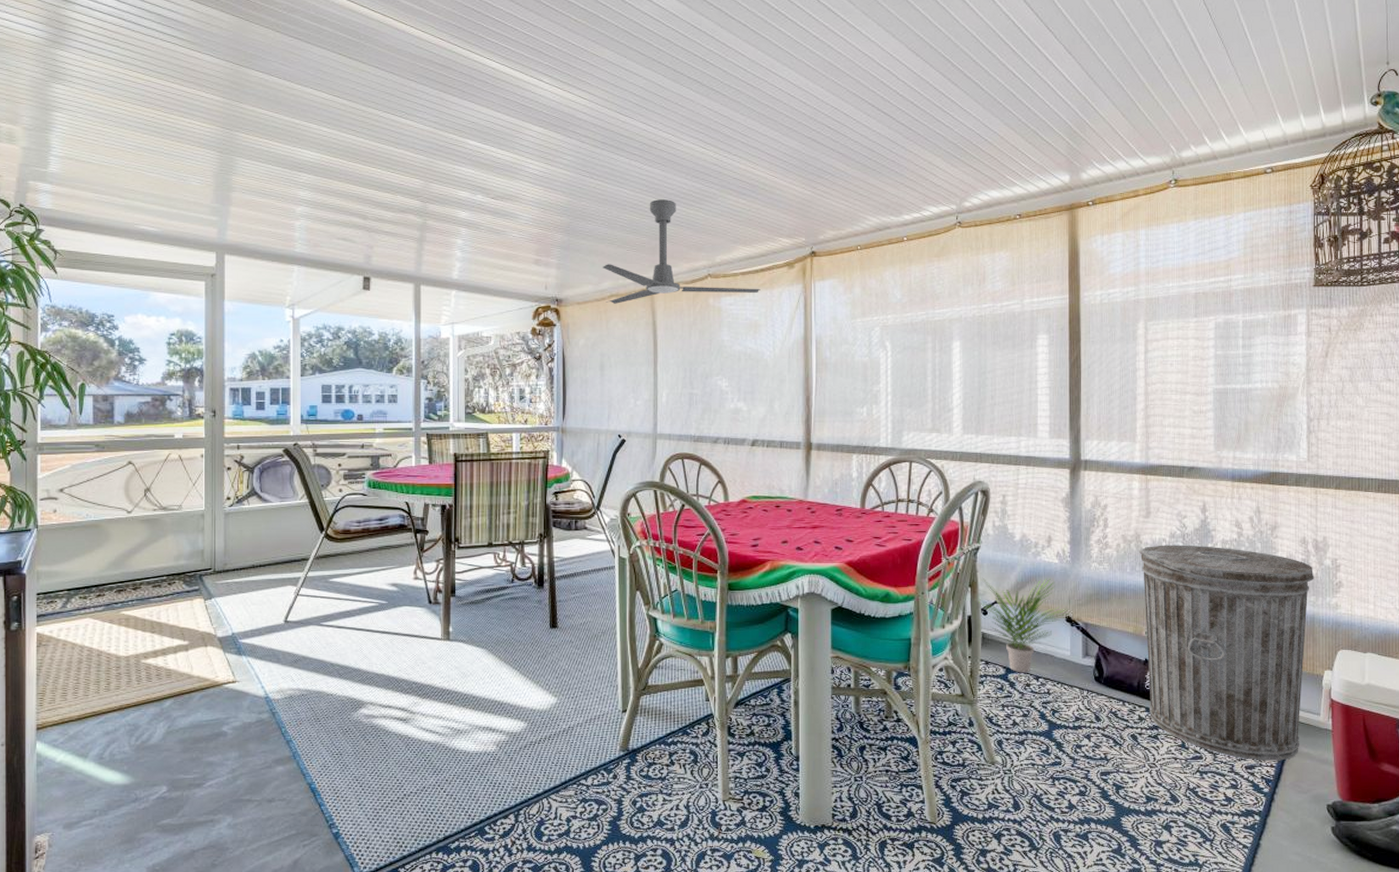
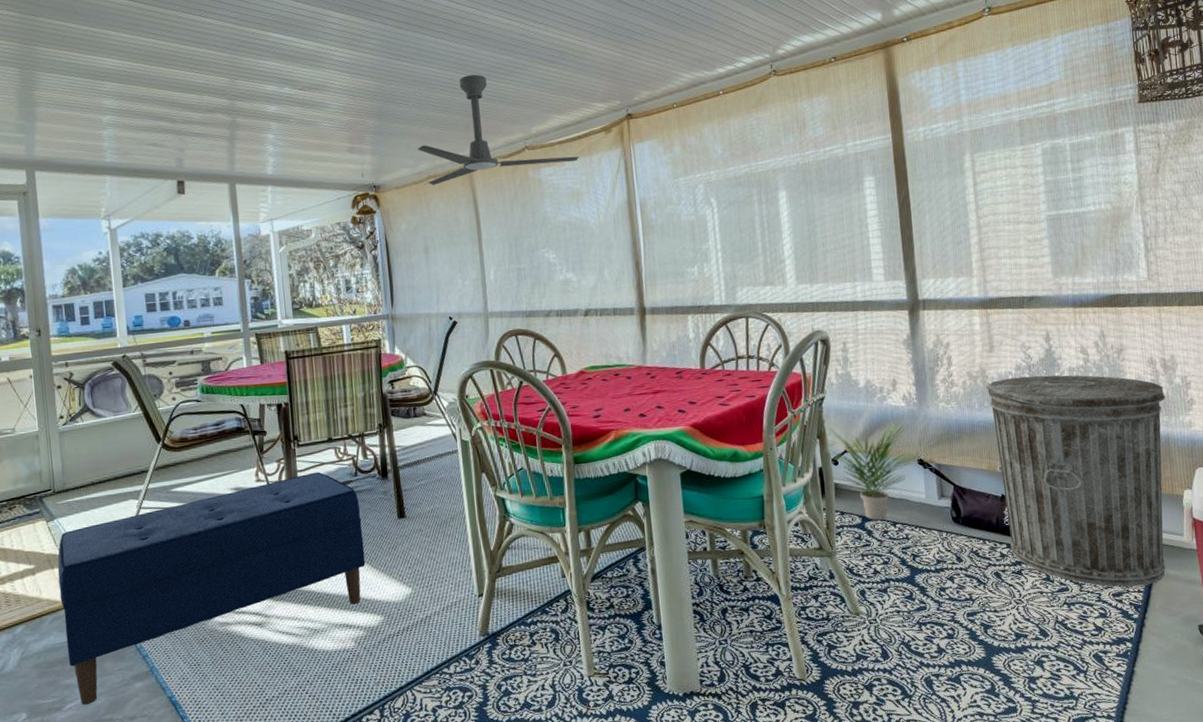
bench: none [210,575,514,784] -> present [57,472,366,706]

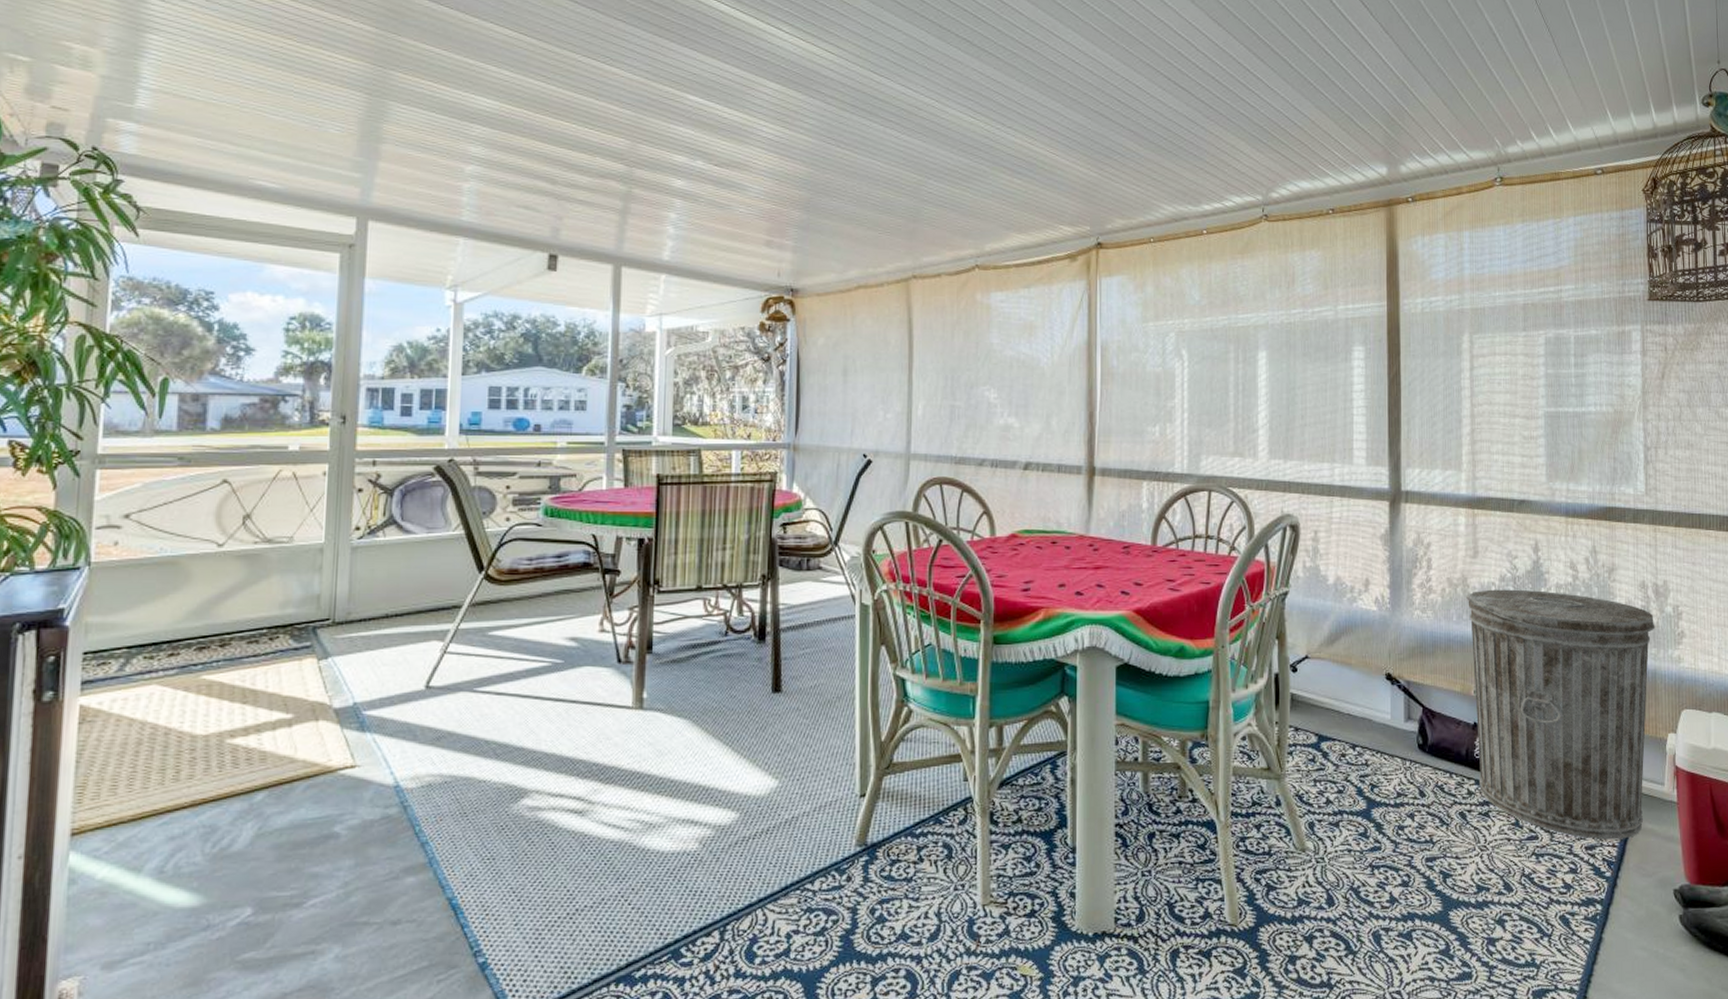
bench: present [57,472,366,706] -> none [320,626,727,903]
ceiling fan: present [417,74,580,185] -> none [848,175,1037,297]
potted plant: present [828,422,922,521] -> none [1287,628,1390,741]

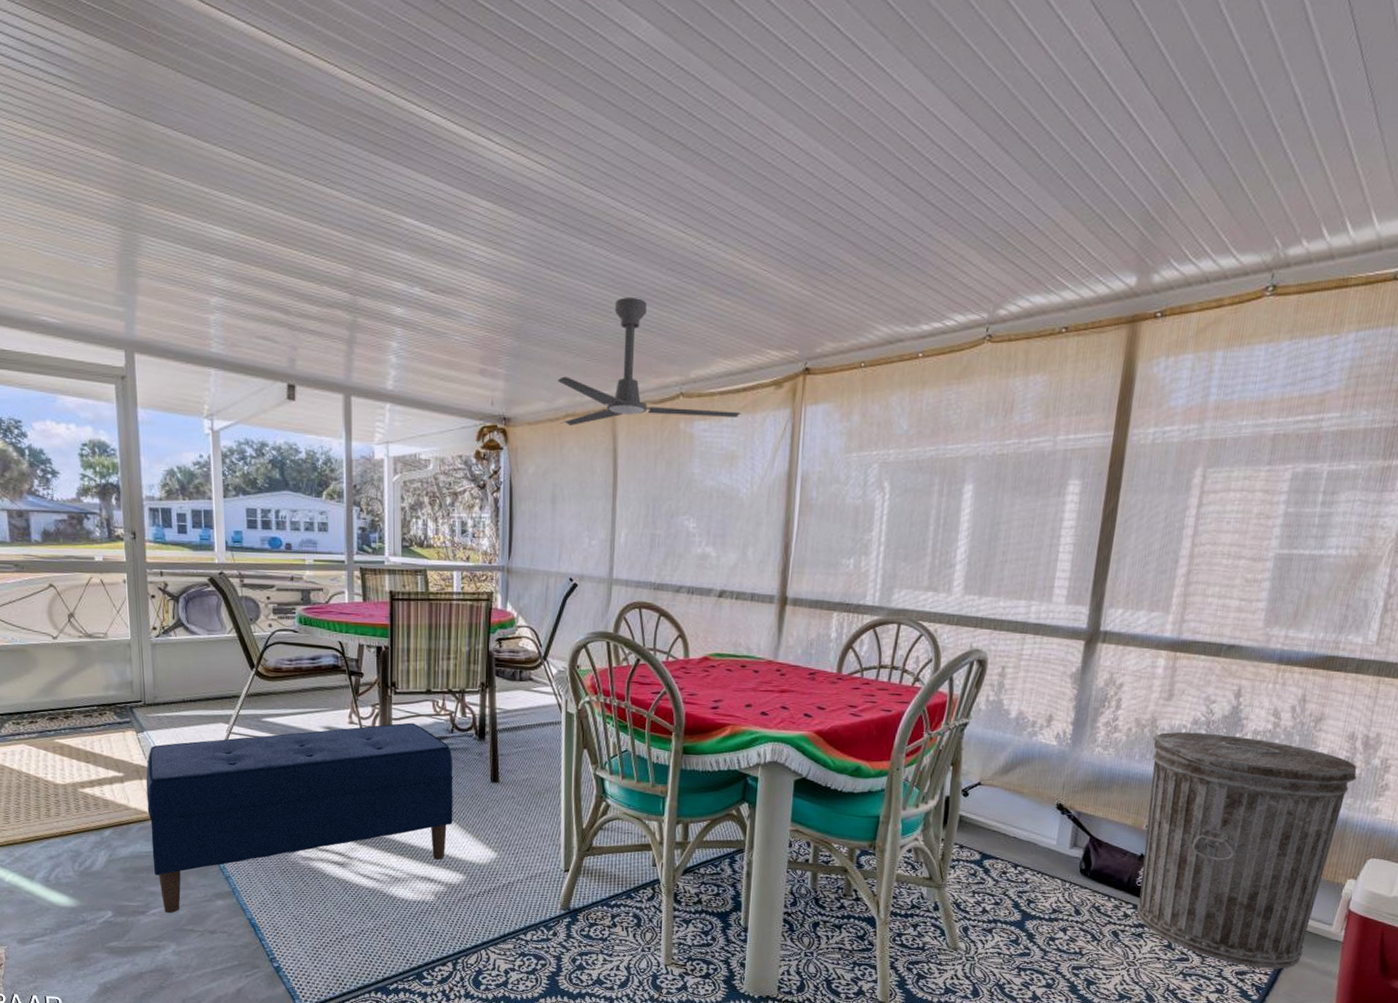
bench: none [320,626,727,903] -> present [146,722,453,914]
ceiling fan: none [848,175,1037,297] -> present [557,297,741,426]

